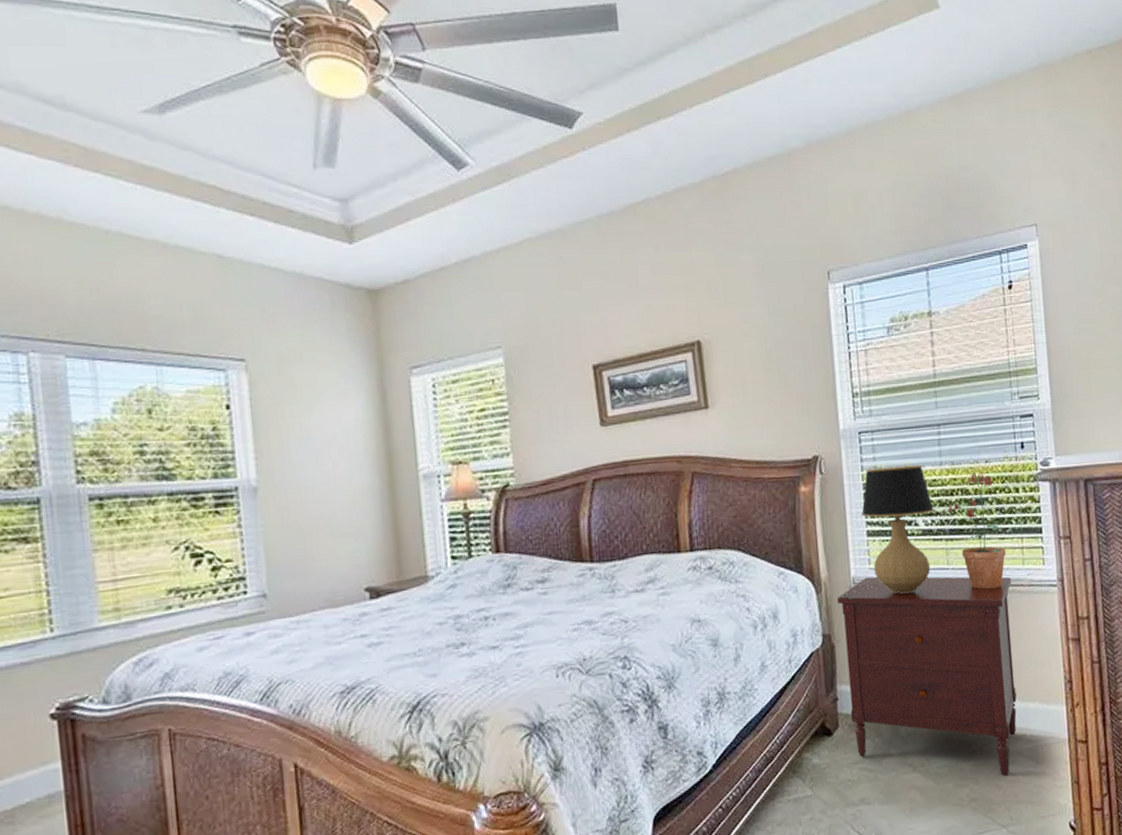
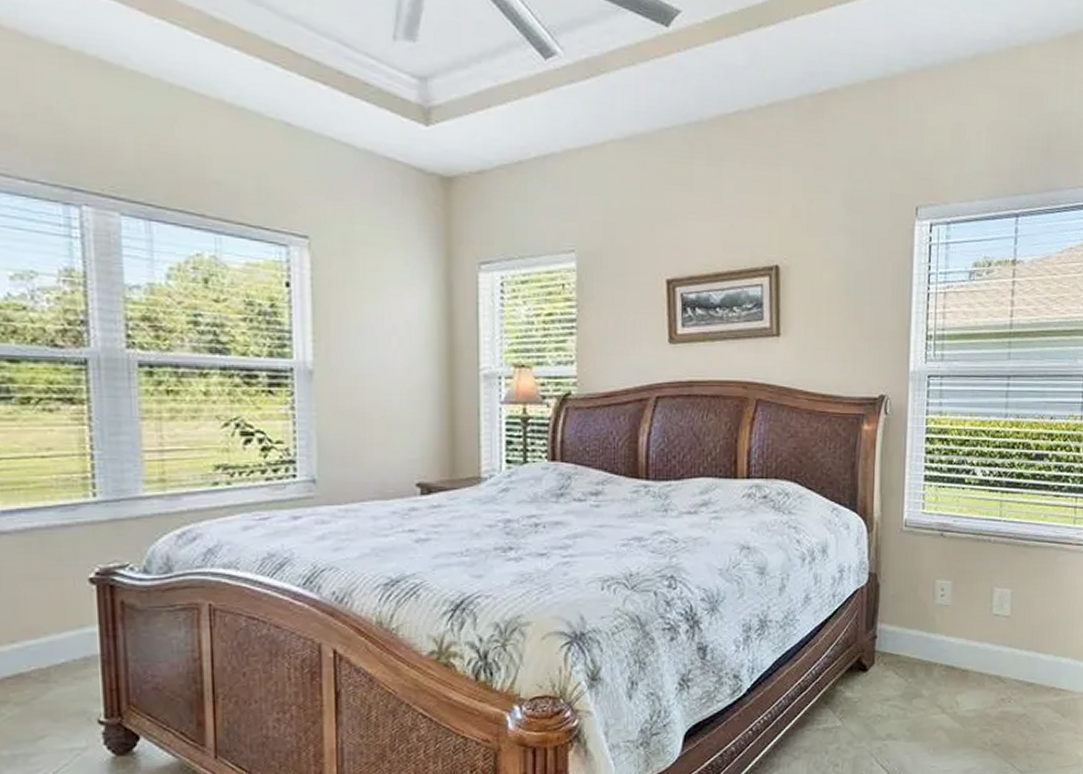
dresser: present [837,576,1017,777] -> none [887,521,1061,726]
table lamp: present [845,464,935,600] -> none [895,413,994,542]
potted plant: present [947,472,1006,590] -> none [1006,428,1059,545]

